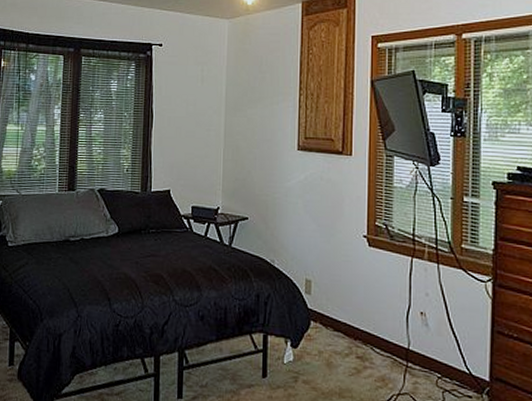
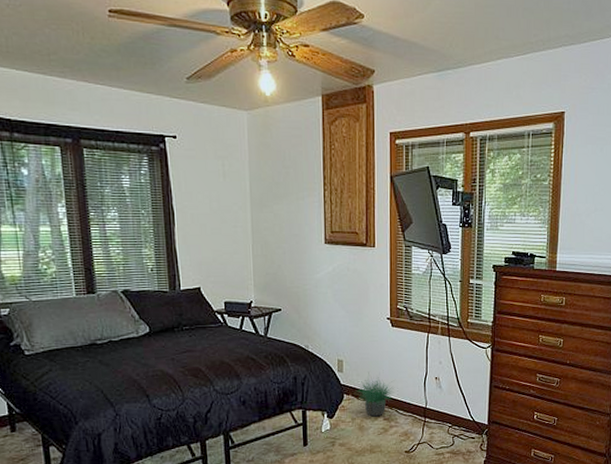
potted plant: none [324,298,369,353] -> present [355,373,394,417]

